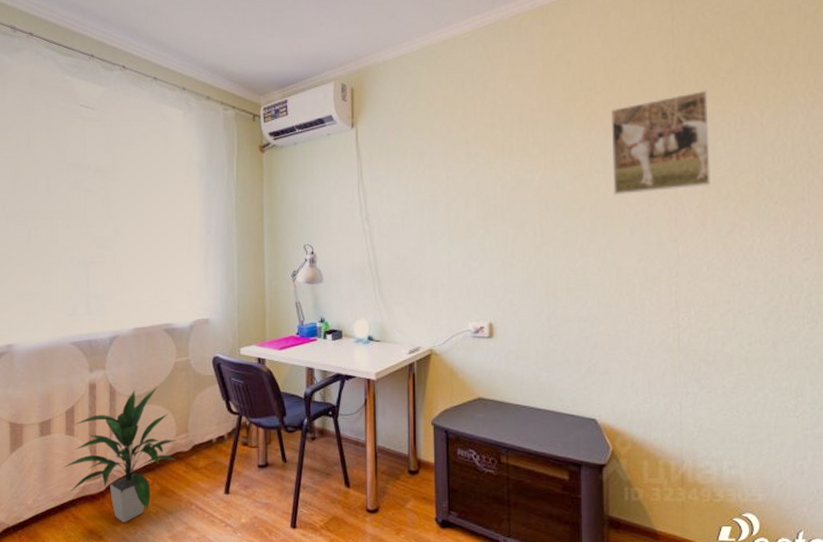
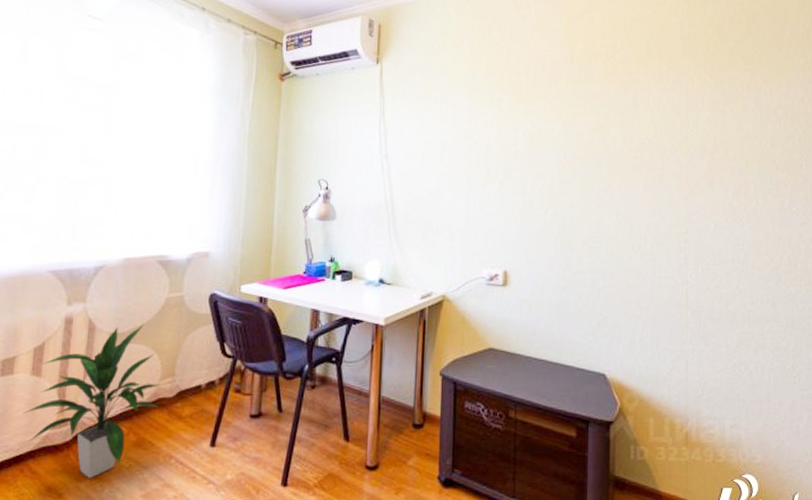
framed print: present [610,90,711,195] -> none [629,56,719,151]

